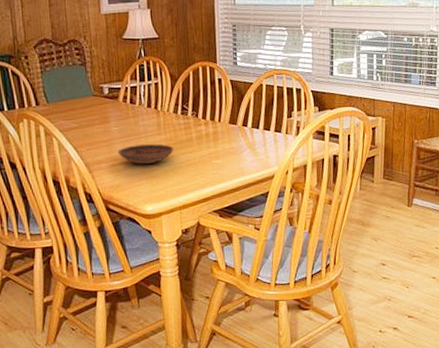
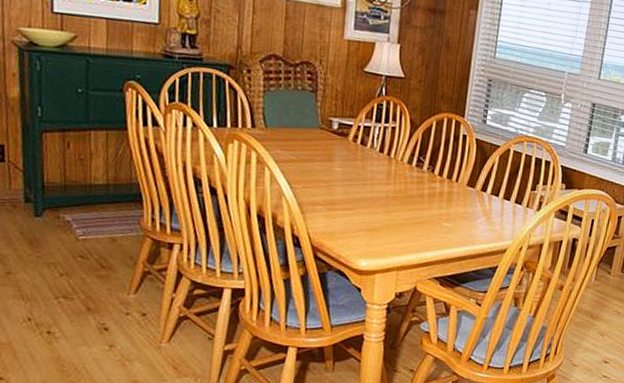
bowl: present [118,144,174,164] -> none [337,191,402,215]

